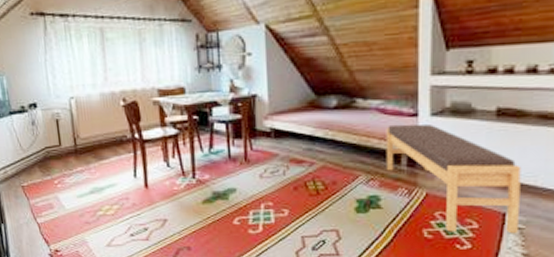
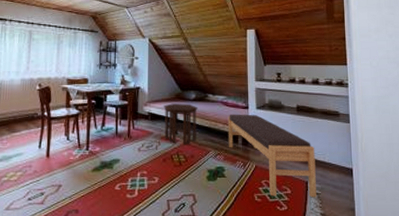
side table: none [292,113,342,168] -> present [164,103,199,144]

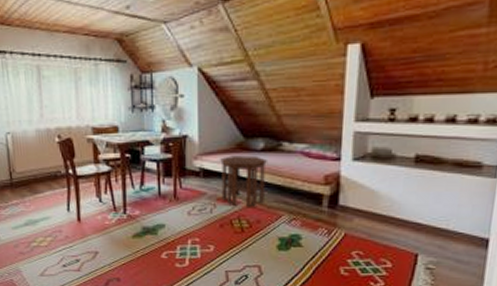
bench: present [228,114,317,198] -> none [308,167,435,274]

